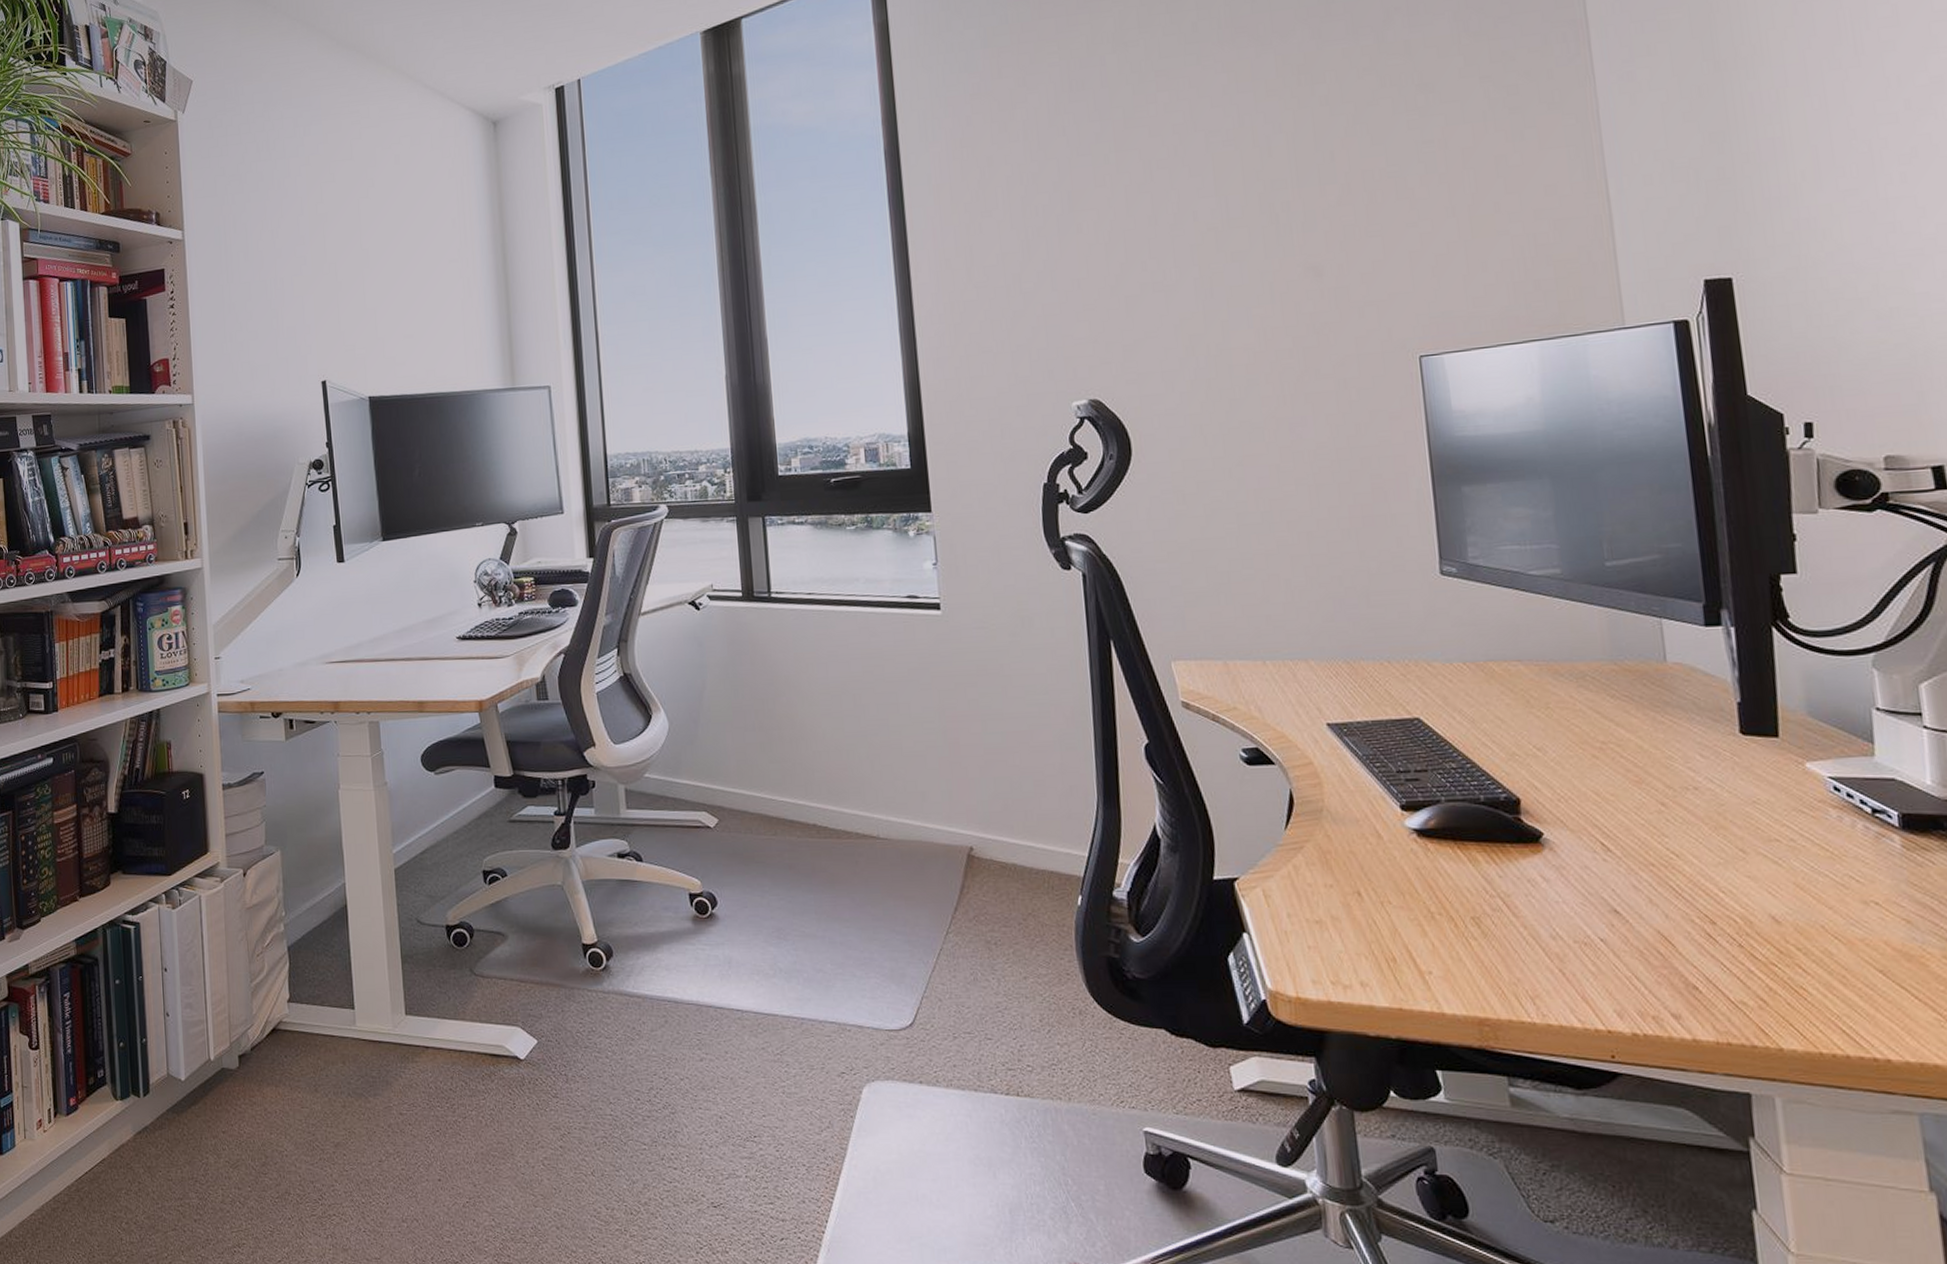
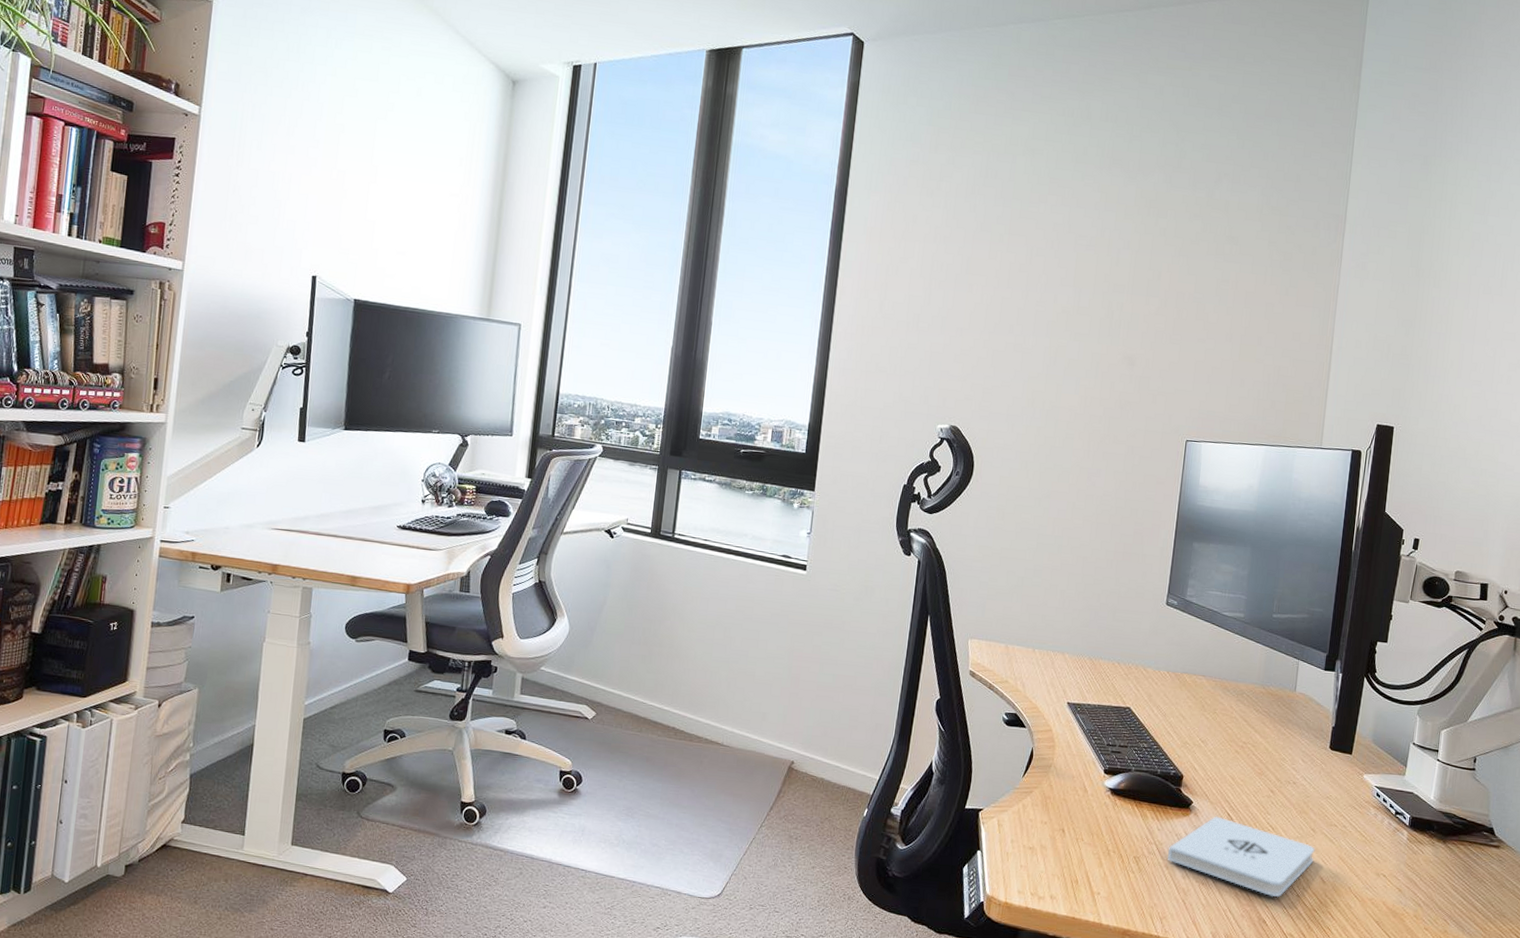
notepad: none [1521,848,1754,952] -> present [1168,816,1315,898]

